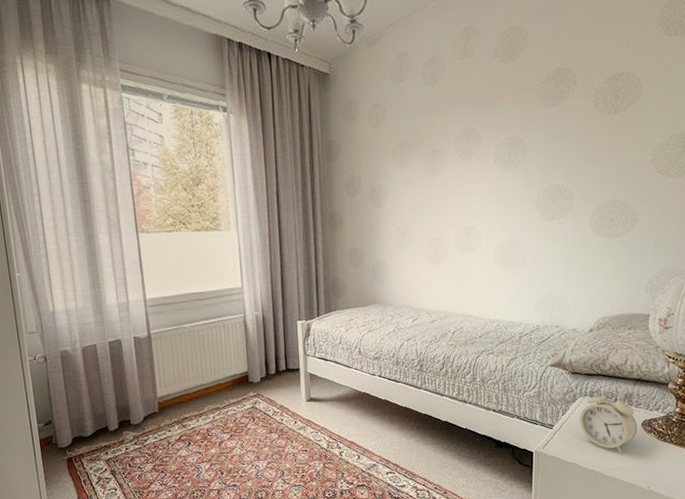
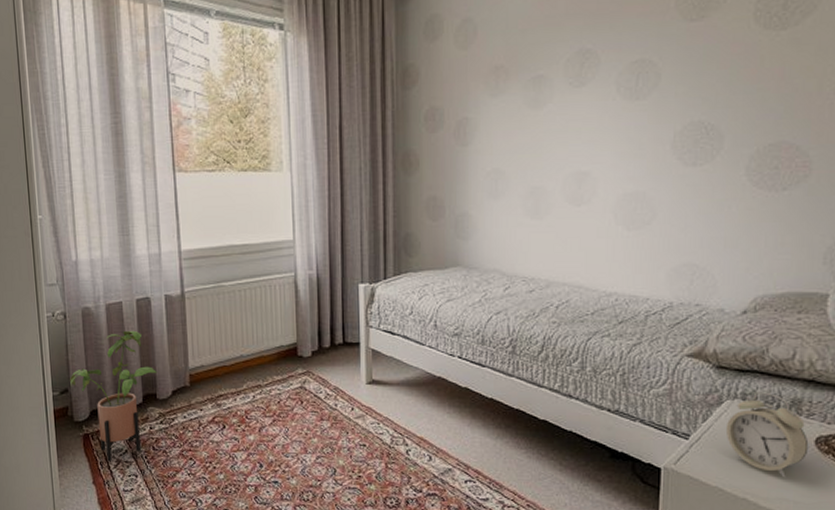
house plant: none [52,368,131,480] -> present [69,330,158,462]

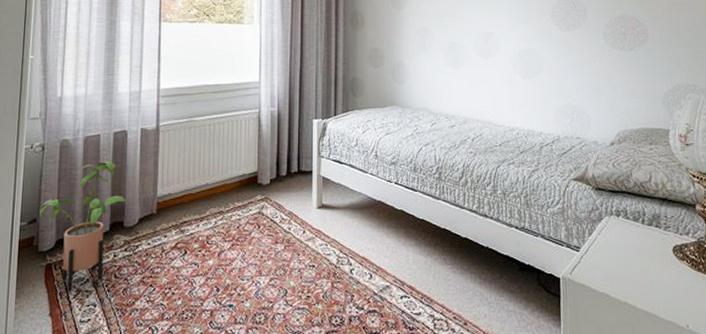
alarm clock: present [725,392,809,478] -> none [606,209,669,283]

